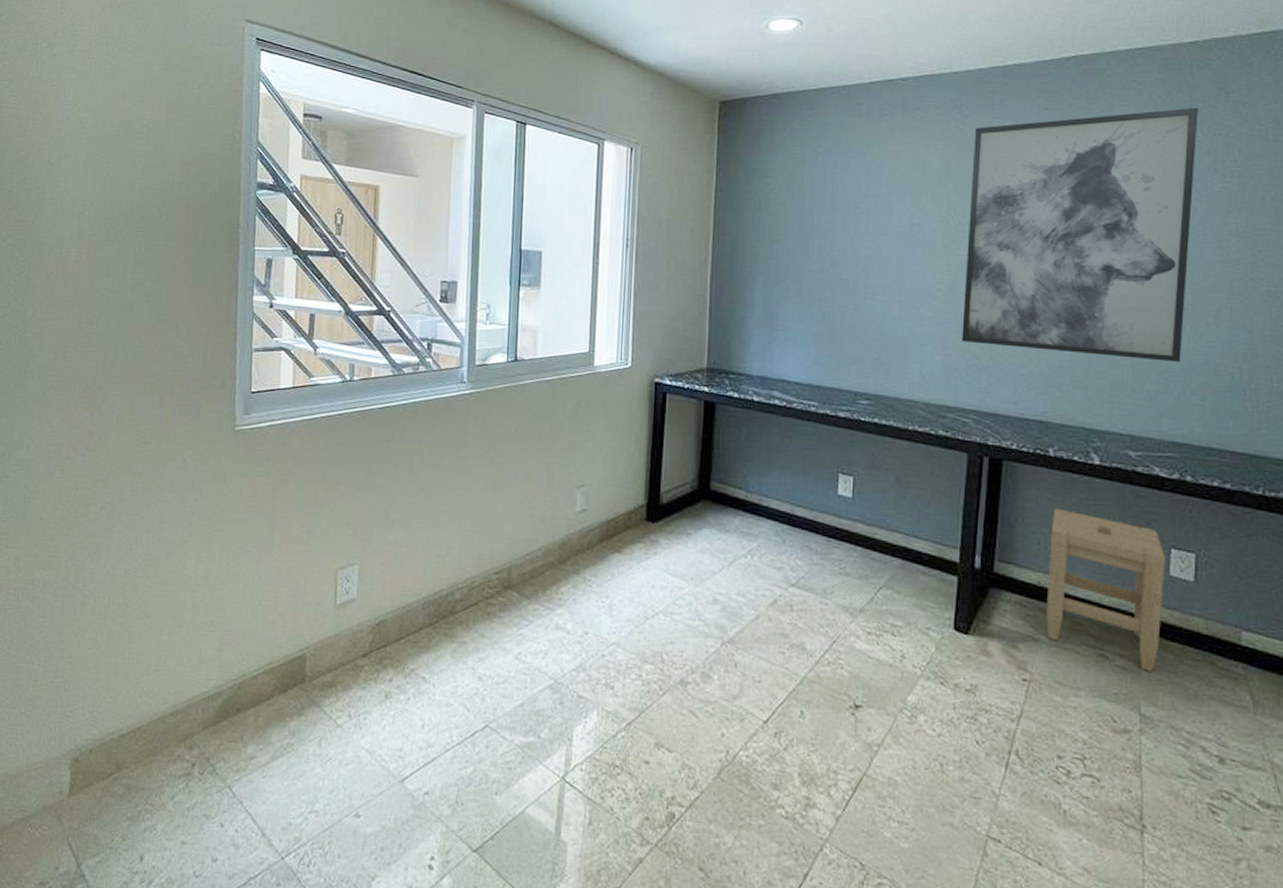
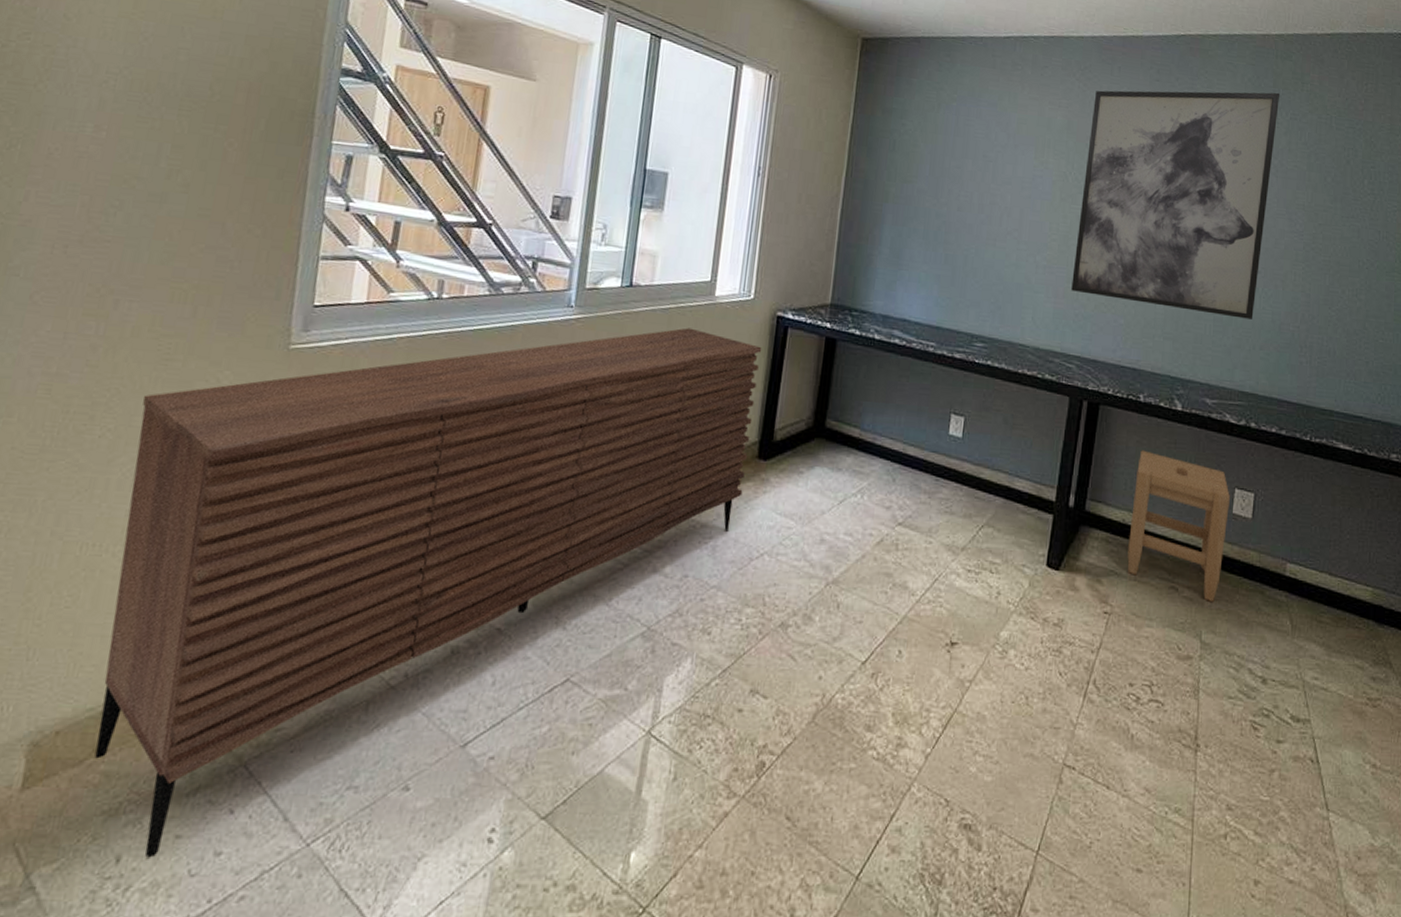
sideboard: none [118,397,643,859] -> present [94,327,762,858]

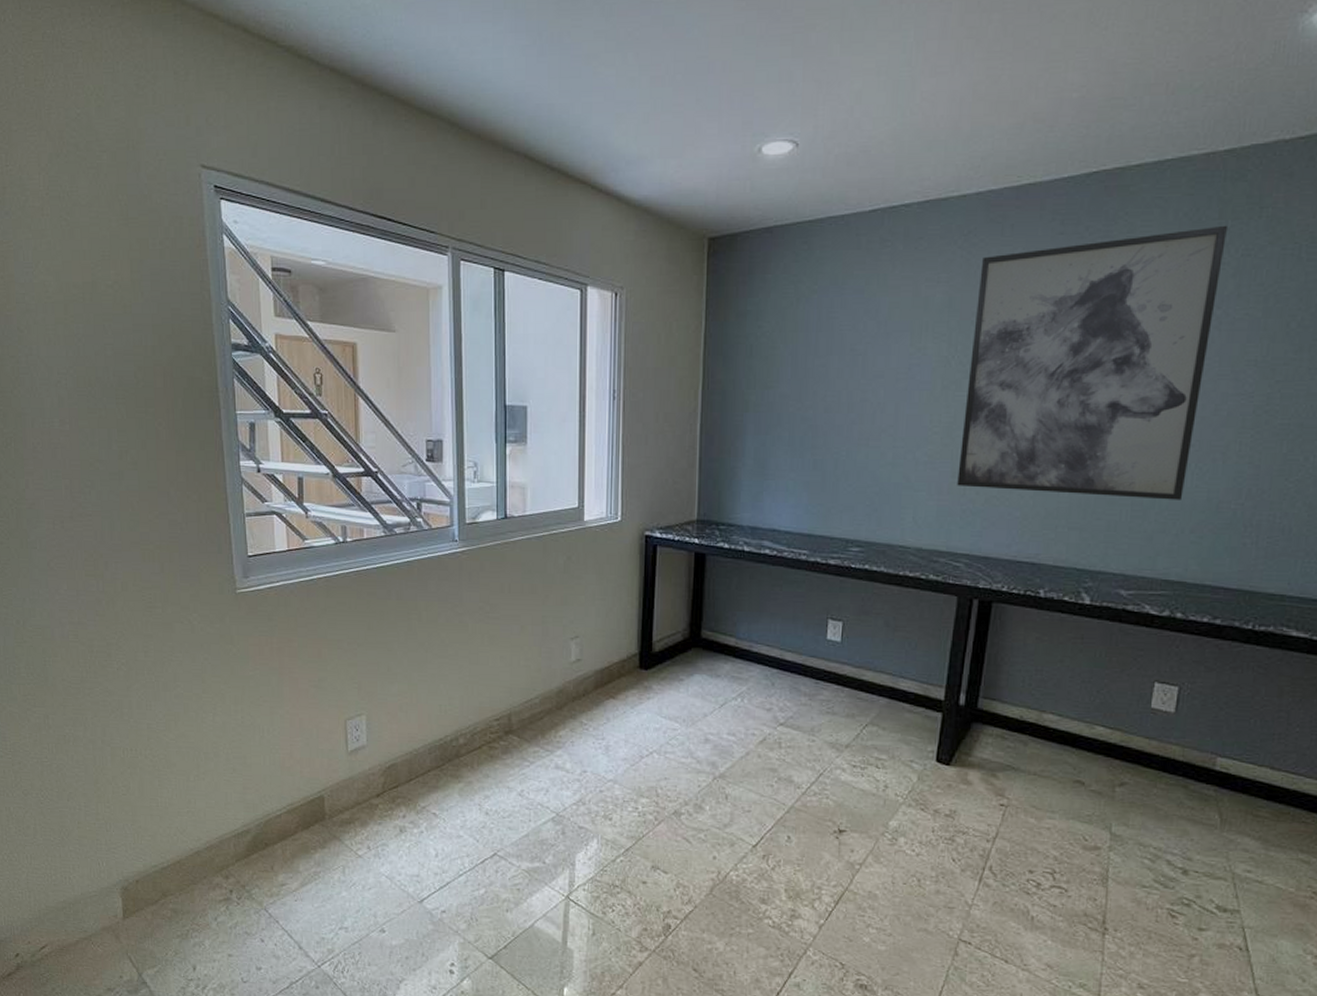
sideboard: present [94,327,762,858] -> none [141,553,634,969]
stool: present [1127,450,1230,602] -> none [1026,647,1148,795]

